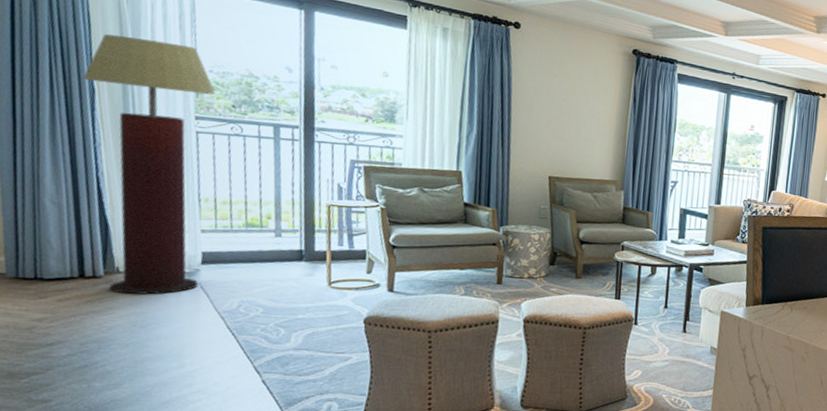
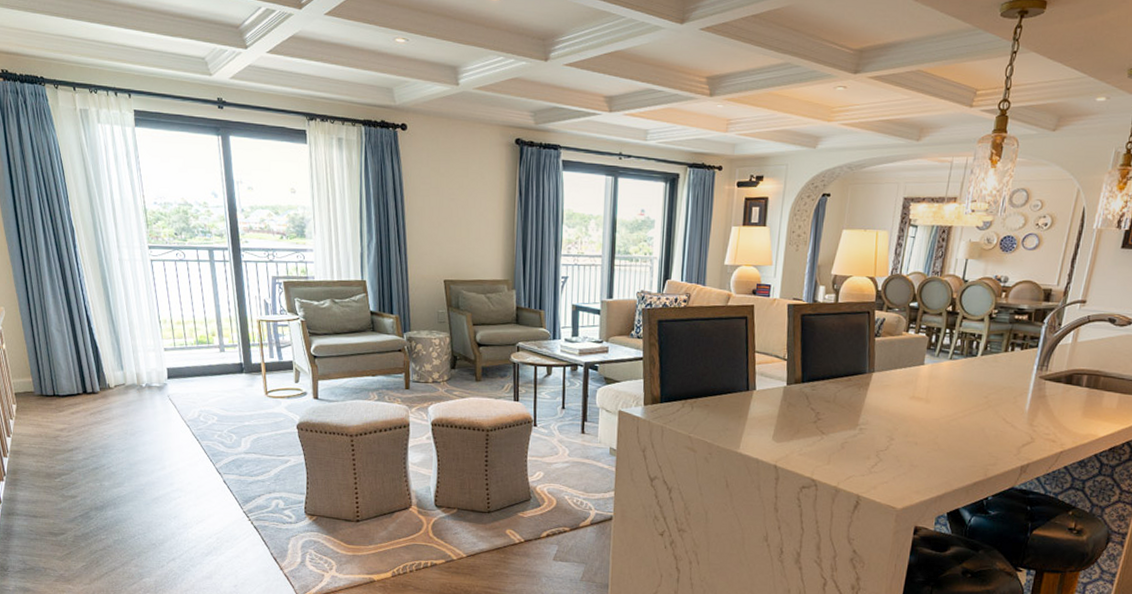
floor lamp: present [82,34,216,295] -> none [64,177,167,407]

